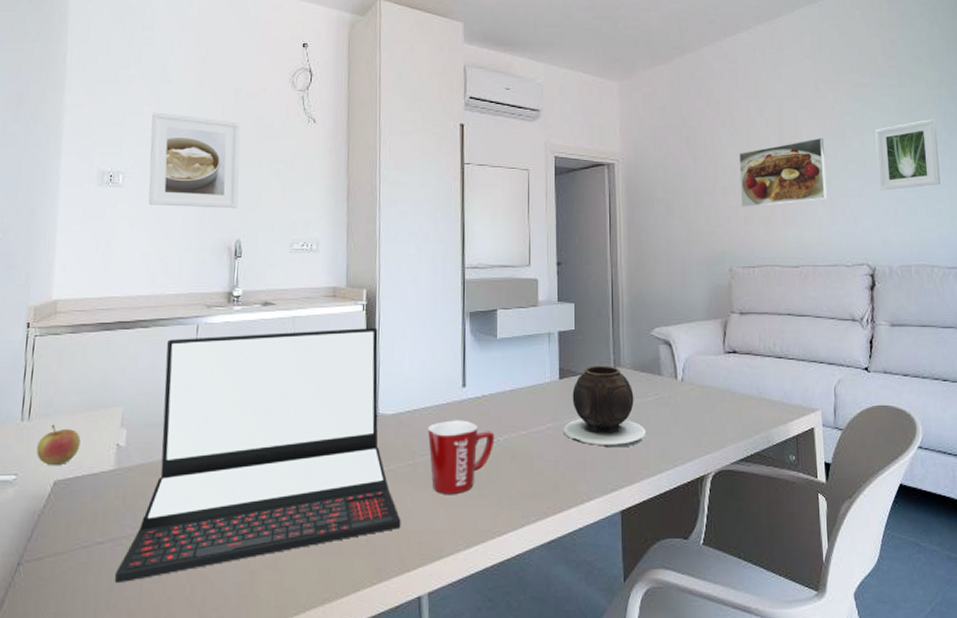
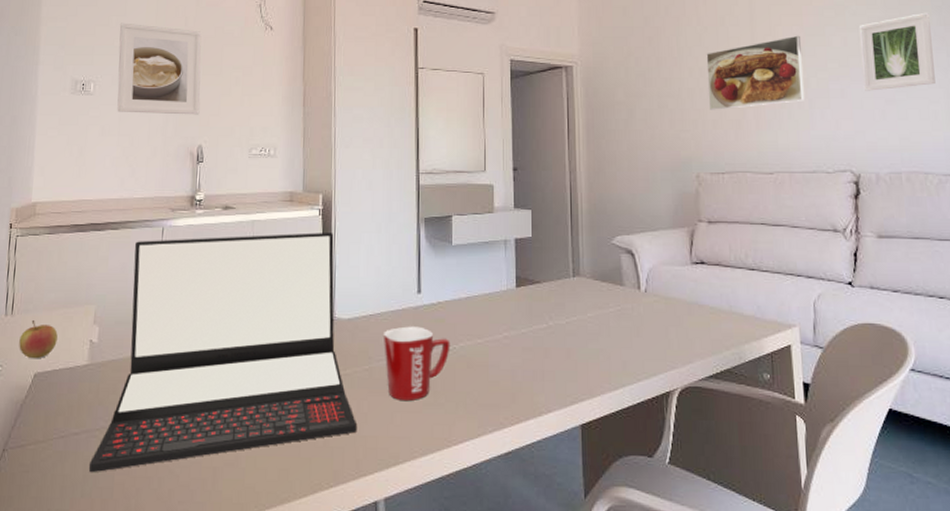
vase: present [563,366,646,448] -> none [520,274,608,360]

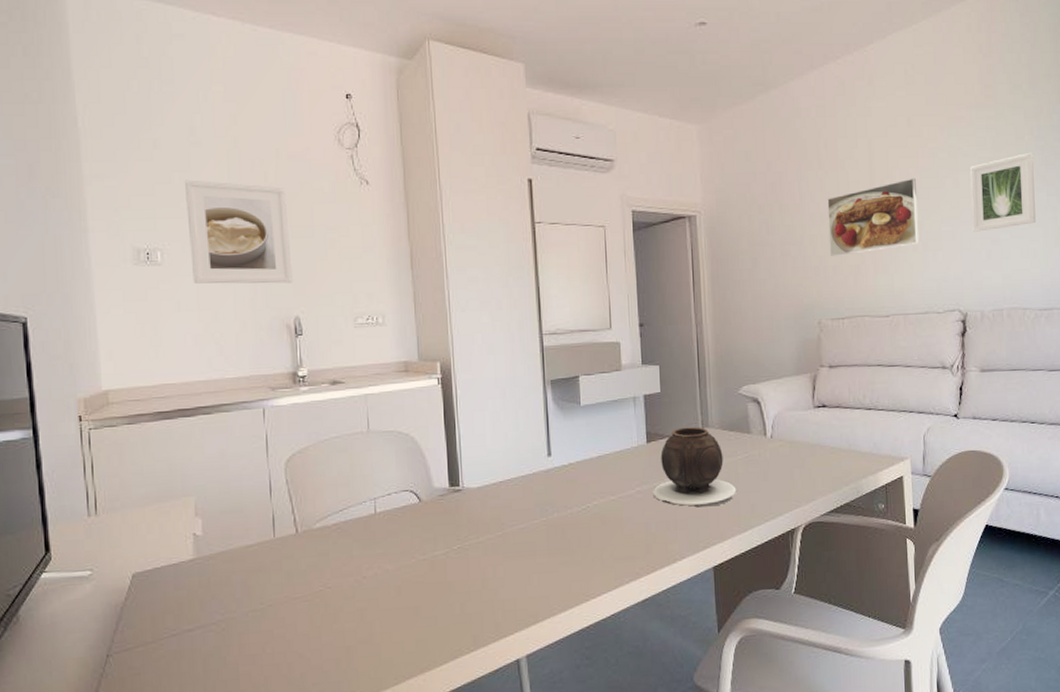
apple: present [19,319,58,358] -> none [109,517,155,558]
laptop: present [88,233,358,473] -> none [208,402,495,668]
mug: present [383,326,450,400] -> none [514,489,584,562]
vase: none [520,274,608,360] -> present [653,427,737,508]

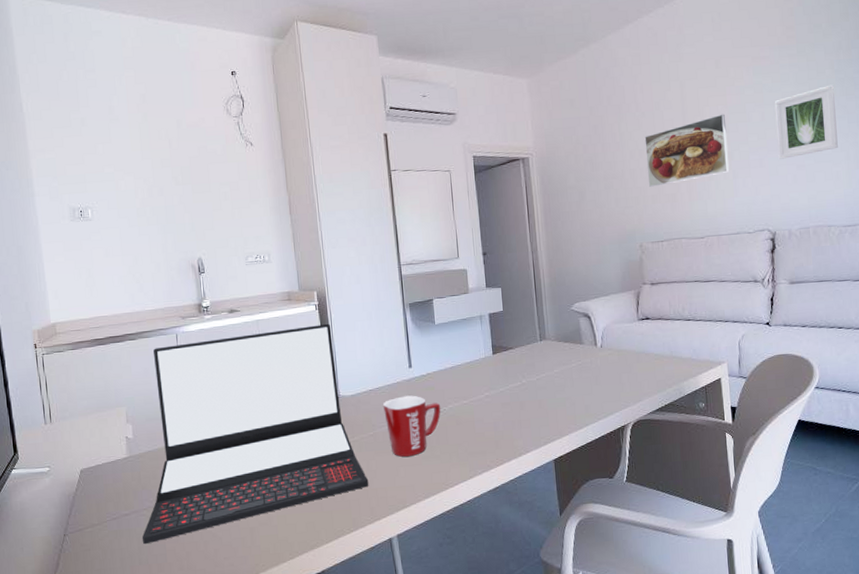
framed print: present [185,179,293,284] -> none [107,149,195,234]
laptop: none [208,402,495,668] -> present [142,324,369,545]
mug: none [514,489,584,562] -> present [382,395,441,457]
vase: present [653,427,737,508] -> none [499,339,572,409]

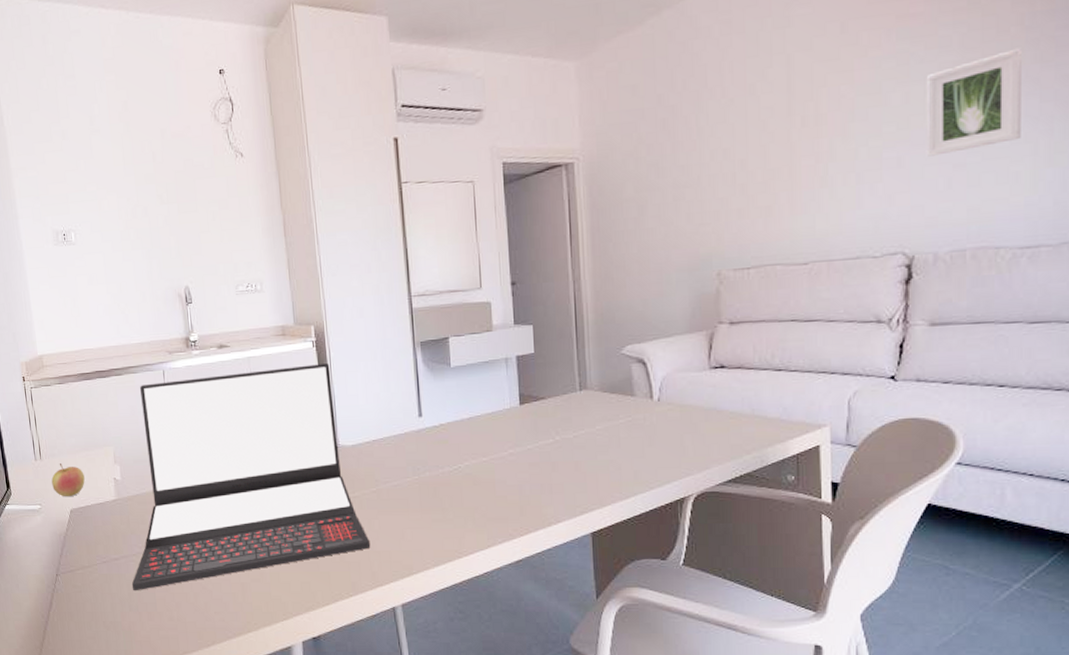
apple: none [61,424,96,457] -> present [51,462,85,496]
mug: present [382,395,441,457] -> none [387,448,456,518]
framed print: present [644,114,730,187] -> none [731,96,852,198]

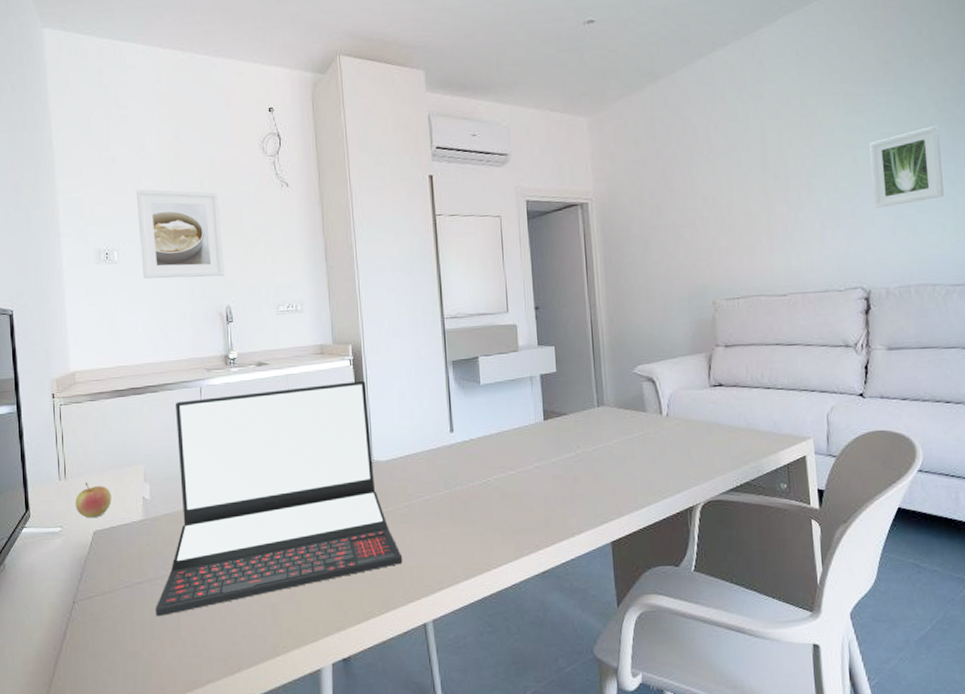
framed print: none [89,165,182,260] -> present [137,189,225,279]

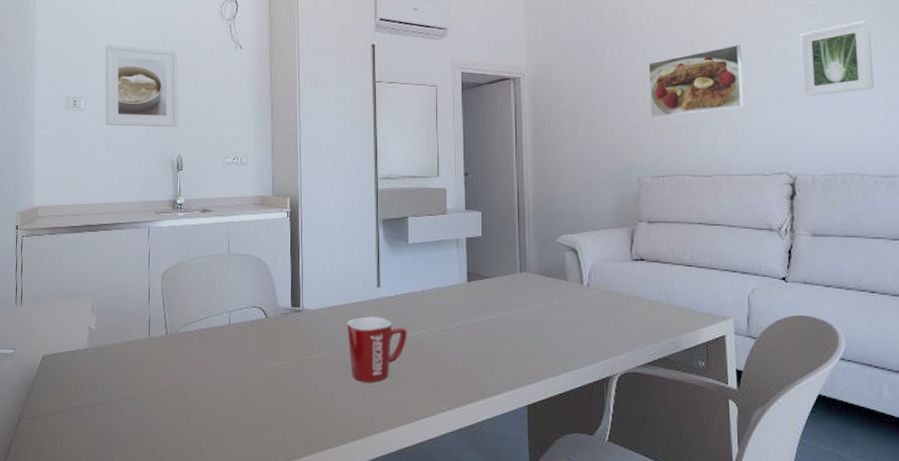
apple: present [75,482,111,517] -> none [28,309,61,342]
laptop: present [155,381,403,617] -> none [91,233,325,442]
mug: none [420,463,485,532] -> present [346,316,407,382]
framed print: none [719,157,817,237] -> present [648,44,744,117]

